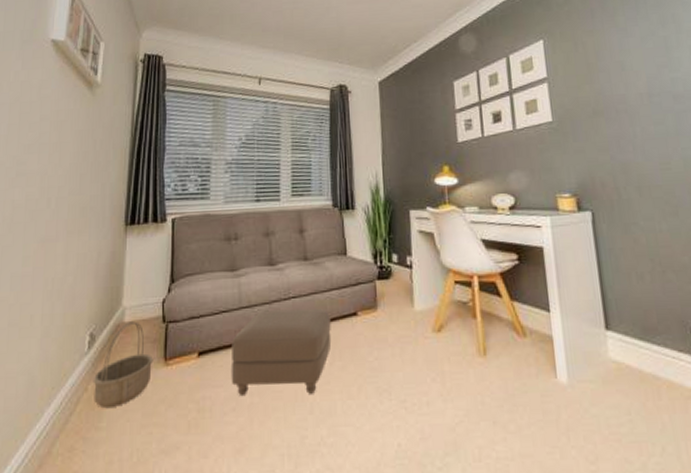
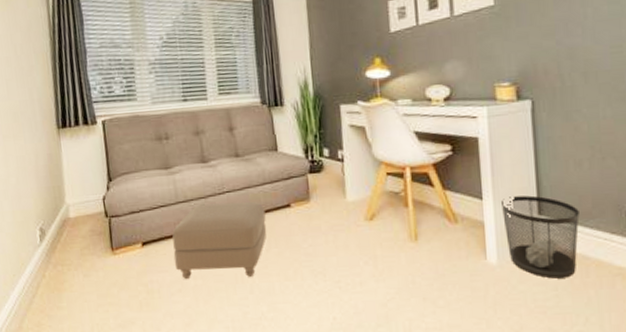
basket: present [93,321,153,409] -> none [48,217,102,292]
waste bin: none [569,308,648,401] -> present [502,195,580,279]

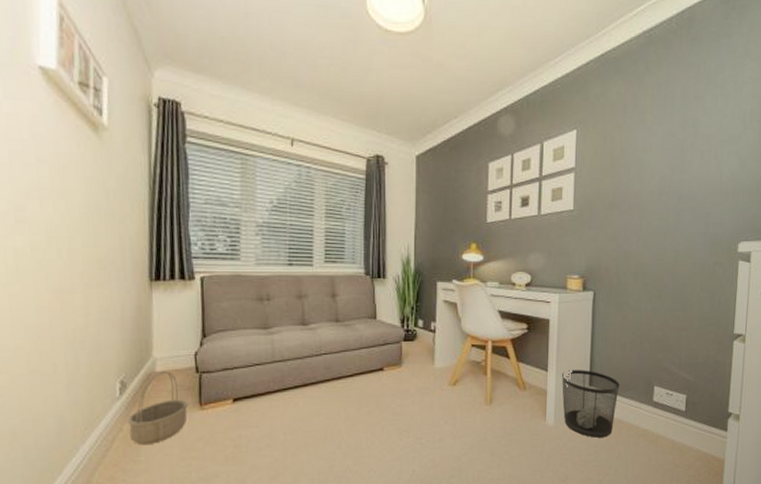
basket: none [48,217,102,292] -> present [127,371,189,445]
ottoman: present [172,202,267,279] -> none [265,364,359,434]

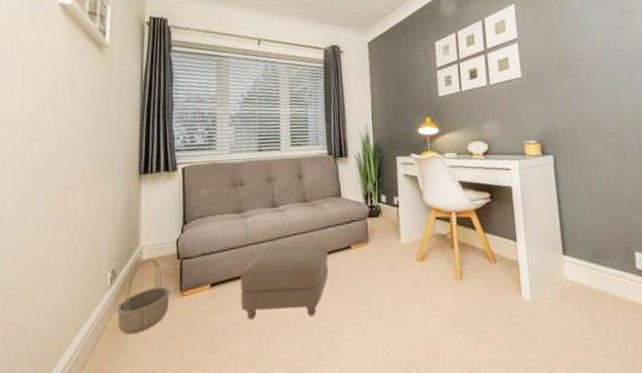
ottoman: none [265,364,359,434] -> present [240,244,329,319]
waste bin: present [562,370,620,438] -> none [532,237,597,313]

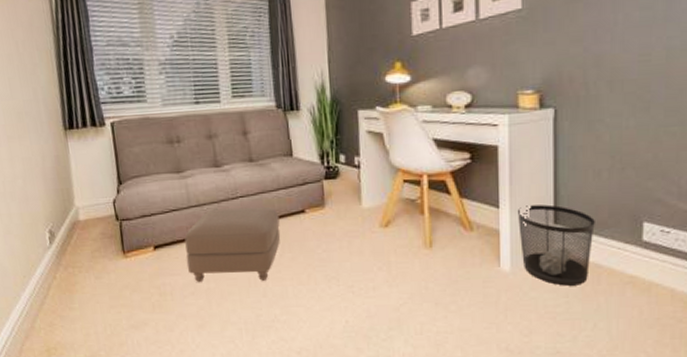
basket: present [116,259,171,335] -> none [59,220,113,293]
waste bin: none [532,237,597,313] -> present [518,204,595,286]

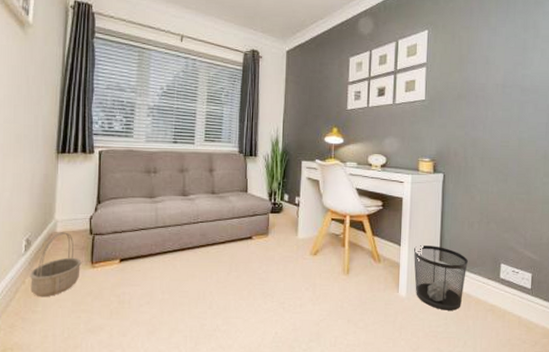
basket: none [59,220,113,293] -> present [29,232,82,297]
ottoman: present [184,207,281,282] -> none [146,230,231,294]

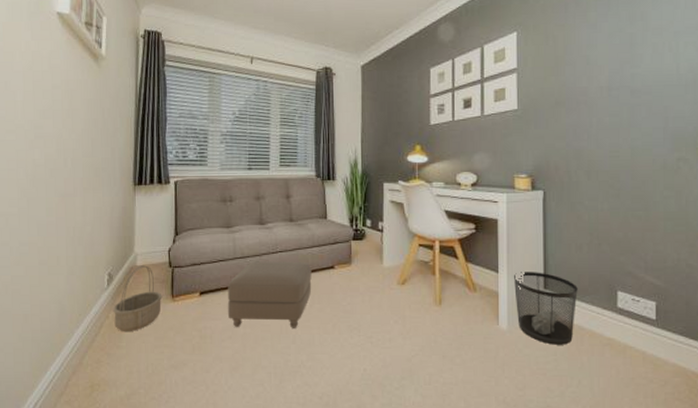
ottoman: none [146,230,231,294] -> present [227,261,312,328]

